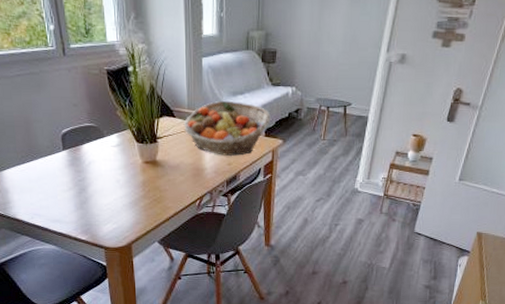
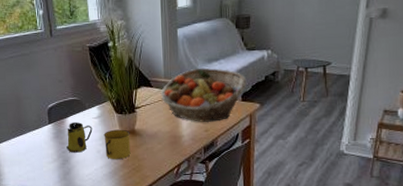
mug: none [83,149,111,182] -> present [66,121,93,153]
mug: none [123,159,152,190] -> present [104,129,131,160]

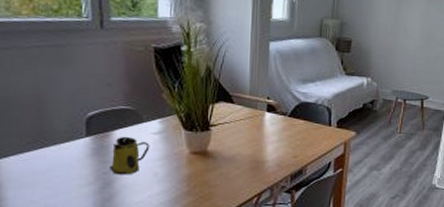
mug: present [104,129,131,160] -> none [165,149,201,186]
fruit basket: present [160,68,247,122] -> none [243,87,344,148]

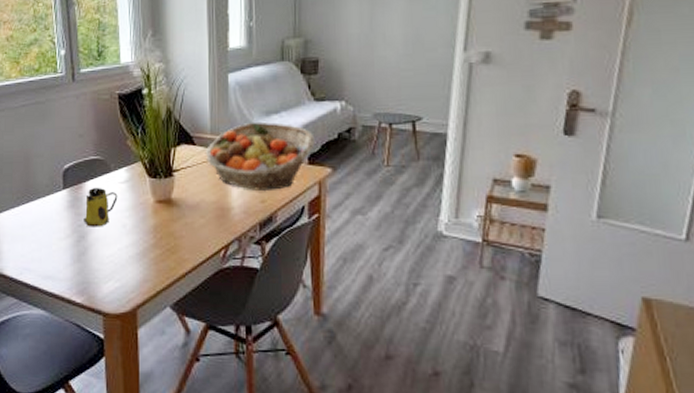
fruit basket: none [243,87,344,148] -> present [205,121,315,190]

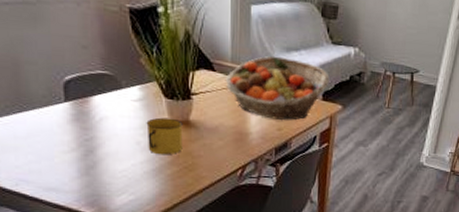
mug: present [84,187,118,227] -> none [91,102,131,143]
mug: none [132,198,165,238] -> present [146,117,183,155]

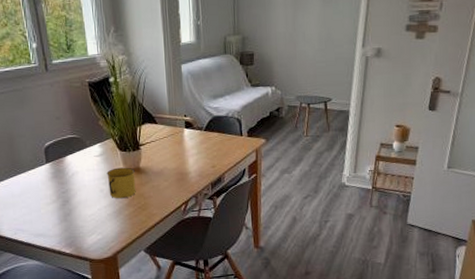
fruit basket: present [225,56,330,121] -> none [165,104,252,158]

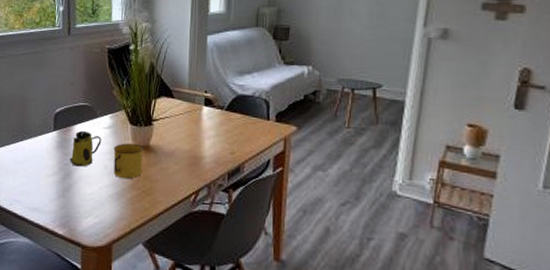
mug: none [66,160,95,193] -> present [70,130,102,167]

